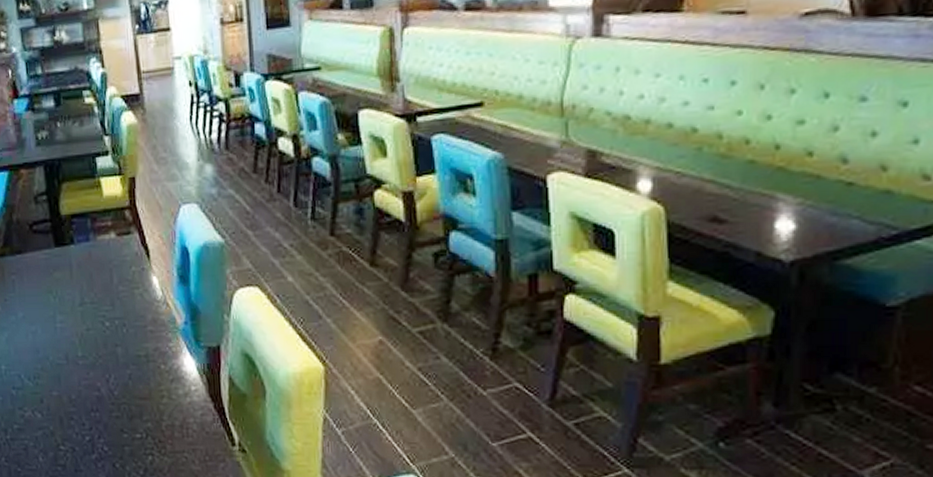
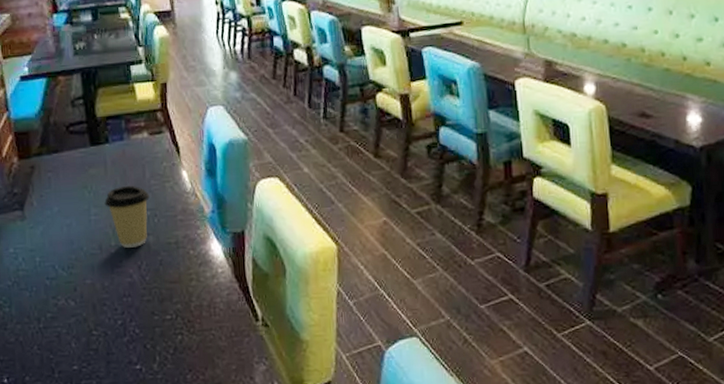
coffee cup: none [70,291,118,359] -> present [104,185,150,248]

